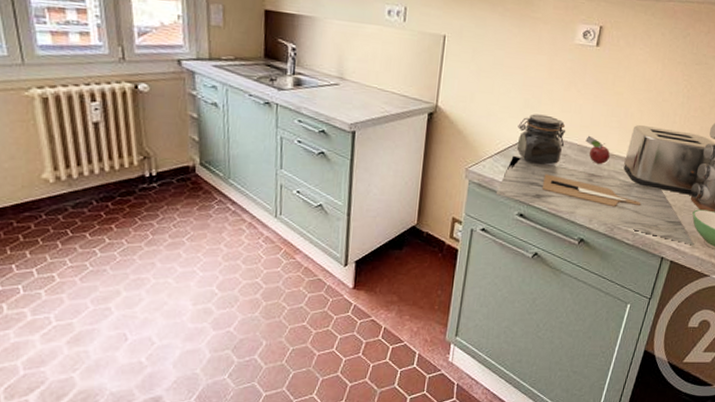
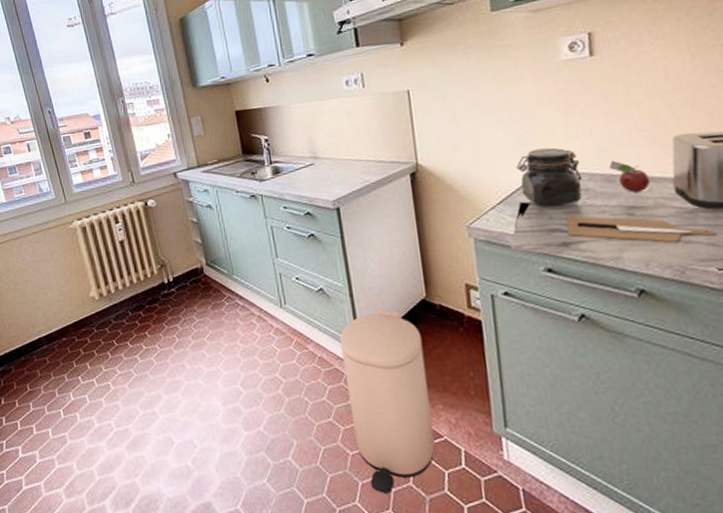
pedal bin: none [324,230,405,387] -> present [339,309,436,494]

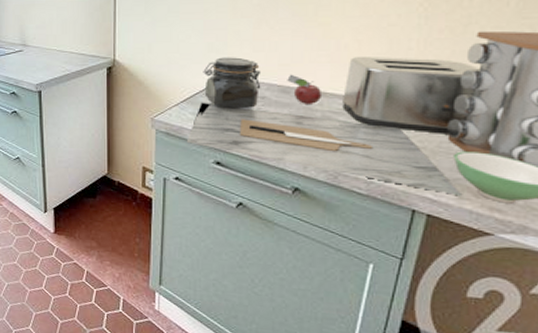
pedal bin: present [339,309,436,494] -> none [29,180,100,324]

